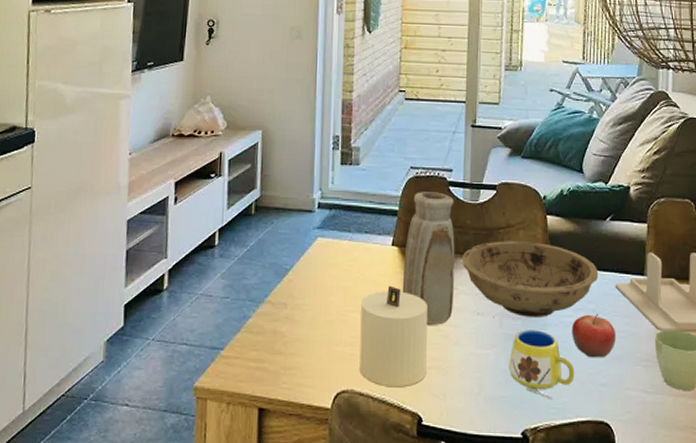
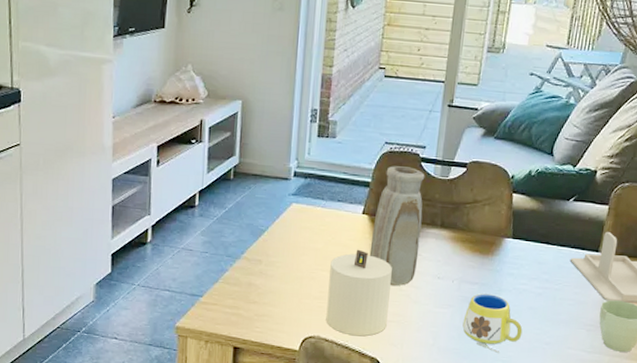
bowl: present [462,241,599,317] -> none [427,214,556,284]
fruit: present [572,314,617,358] -> none [523,283,565,321]

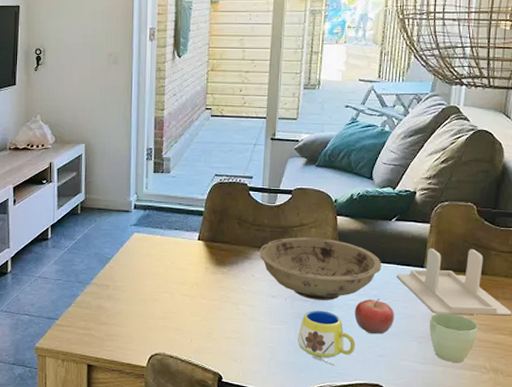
candle: present [326,249,392,337] -> none [170,272,228,353]
vase: present [369,166,425,286] -> none [206,195,254,306]
bowl: none [427,214,556,284] -> present [259,237,382,300]
fruit: none [523,283,565,321] -> present [354,299,395,334]

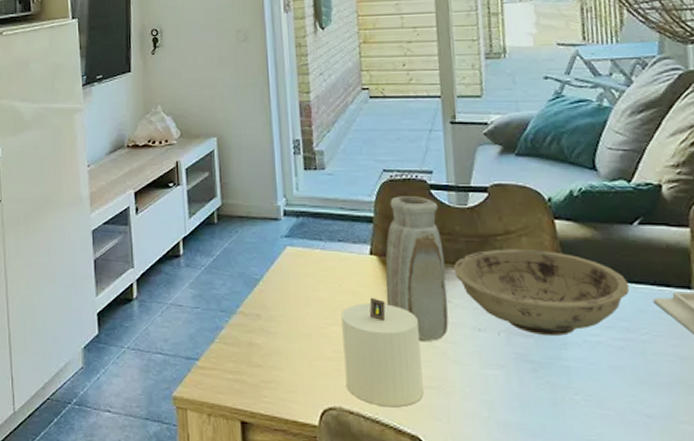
candle: none [170,272,228,353] -> present [341,297,424,408]
vase: none [206,195,254,306] -> present [385,196,449,342]
mug: present [297,310,356,367] -> none [523,349,610,431]
fruit: present [354,299,395,334] -> none [600,333,662,385]

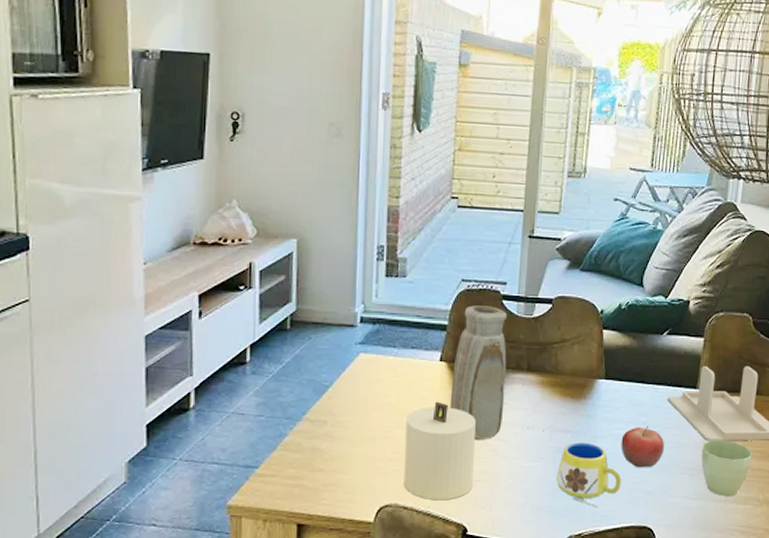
bowl: present [453,249,630,336] -> none [513,355,652,430]
mug: none [523,349,610,431] -> present [556,442,622,509]
fruit: none [600,333,662,385] -> present [621,426,665,468]

